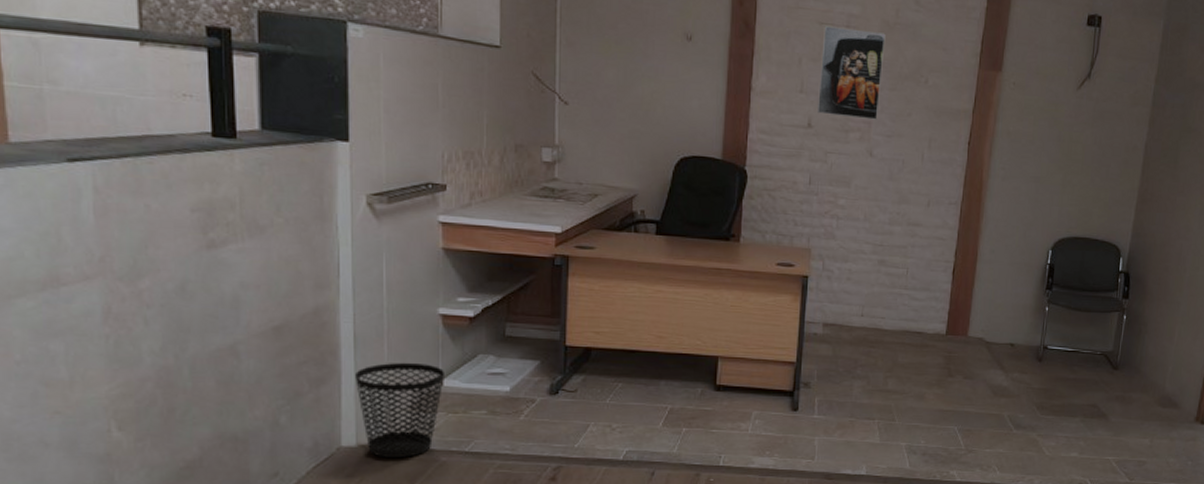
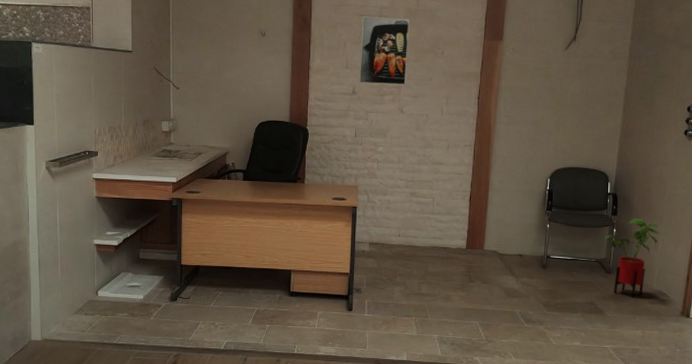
wastebasket: present [354,362,444,459] -> none [39,279,99,349]
house plant: none [1113,303,1176,399] -> present [605,218,660,297]

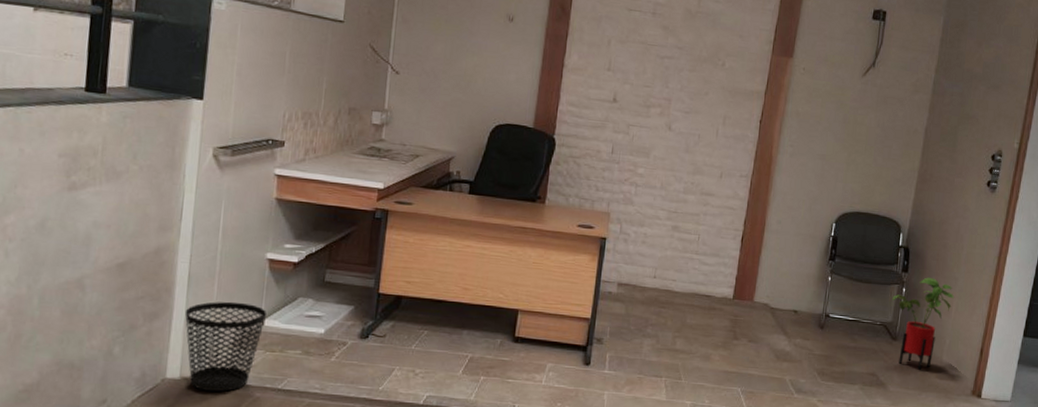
wastebasket: none [39,279,99,349] -> present [185,301,266,393]
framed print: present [360,17,410,85] -> none [623,12,688,97]

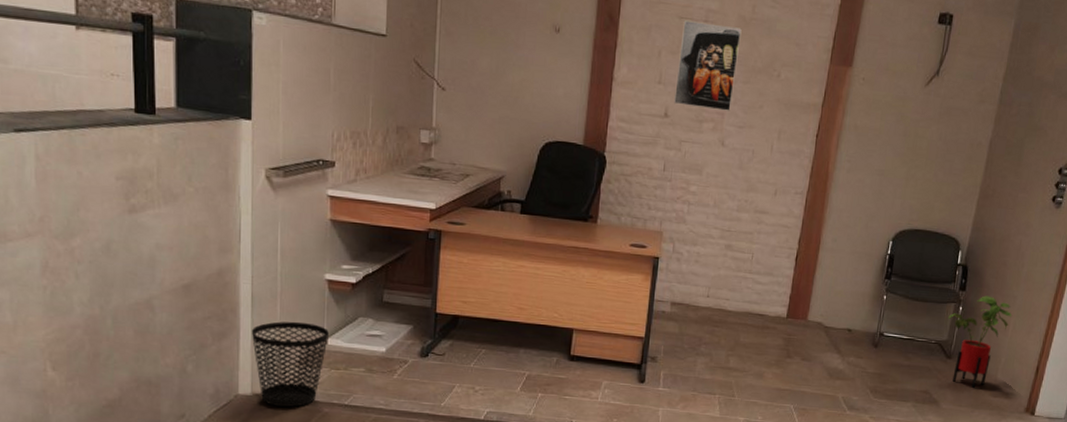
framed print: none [623,12,688,97] -> present [674,20,742,111]

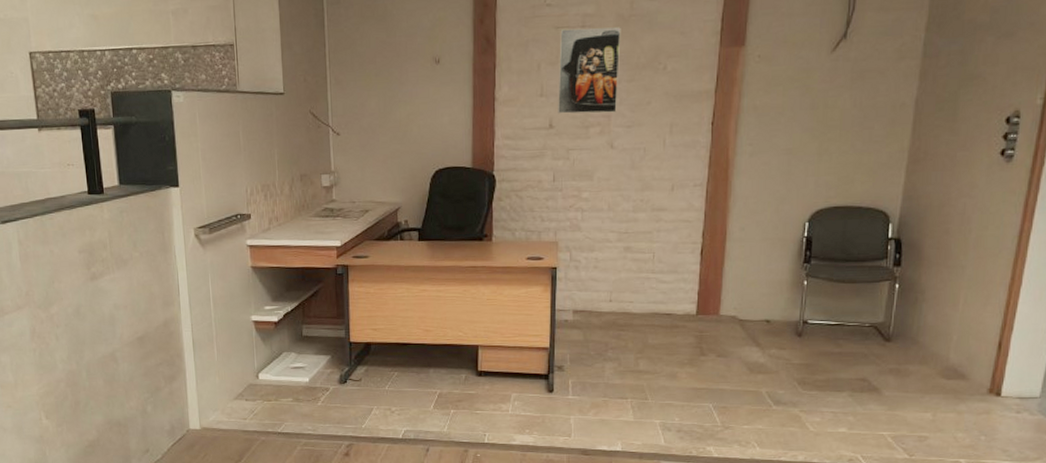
wastebasket: present [251,321,329,408] -> none [195,361,259,438]
house plant: present [948,295,1012,388] -> none [883,269,961,371]

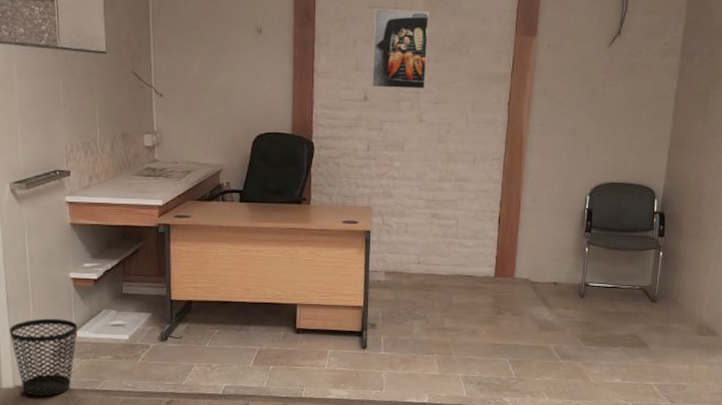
wastebasket: none [195,361,259,438] -> present [8,318,77,397]

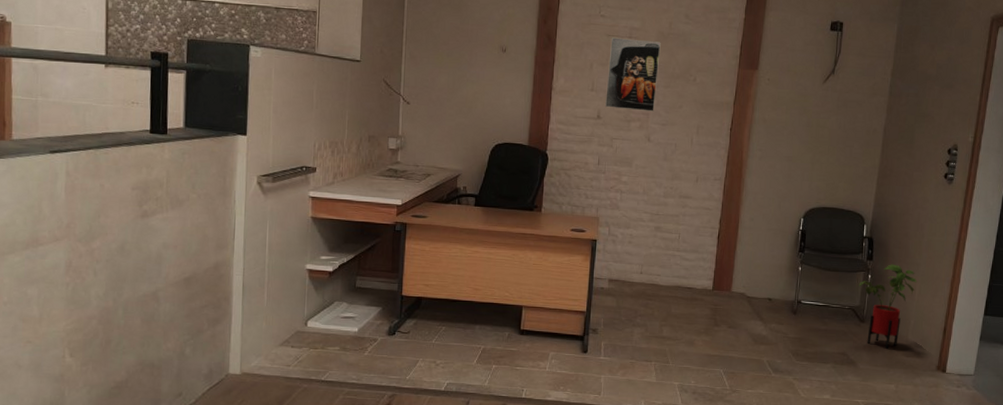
wastebasket: present [8,318,77,397] -> none [241,307,308,385]
house plant: none [650,239,711,328] -> present [859,264,917,349]

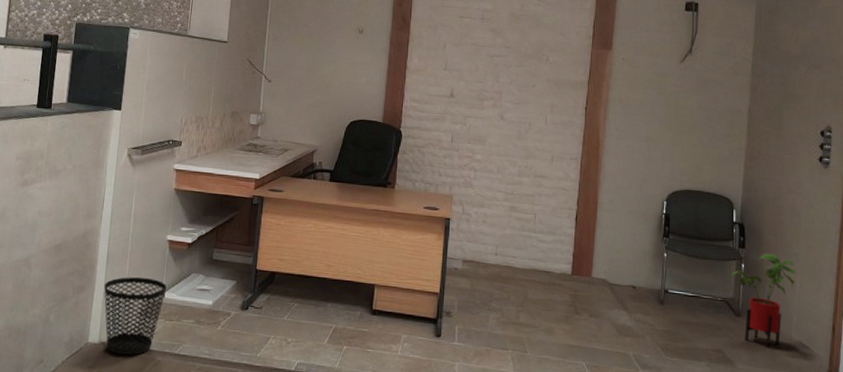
wastebasket: none [241,307,308,385] -> present [104,277,167,356]
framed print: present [605,37,661,112] -> none [458,19,513,90]

